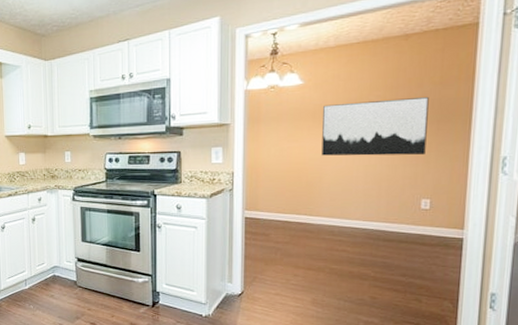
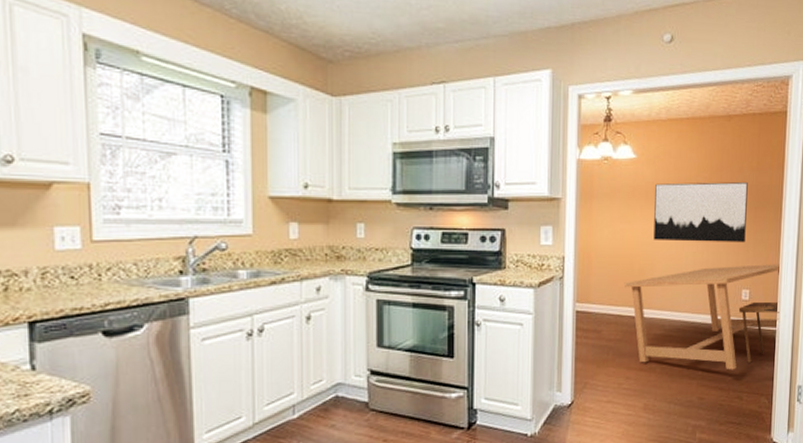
kitchen table: none [291,174,468,274] -> present [623,264,780,370]

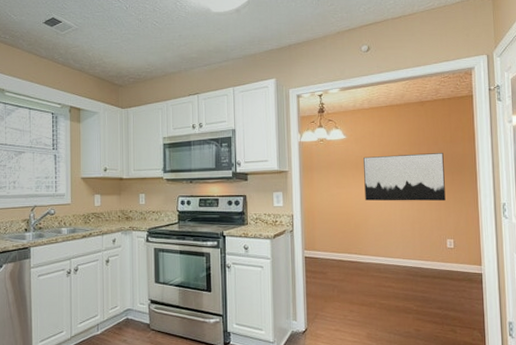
kitchen table: present [623,264,780,370] -> none [343,218,484,307]

